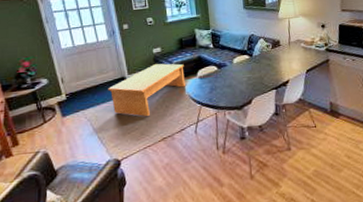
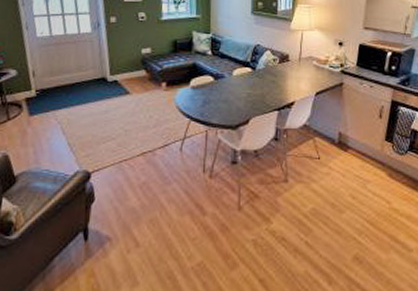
coffee table: present [108,63,185,116] -> none [85,67,176,125]

